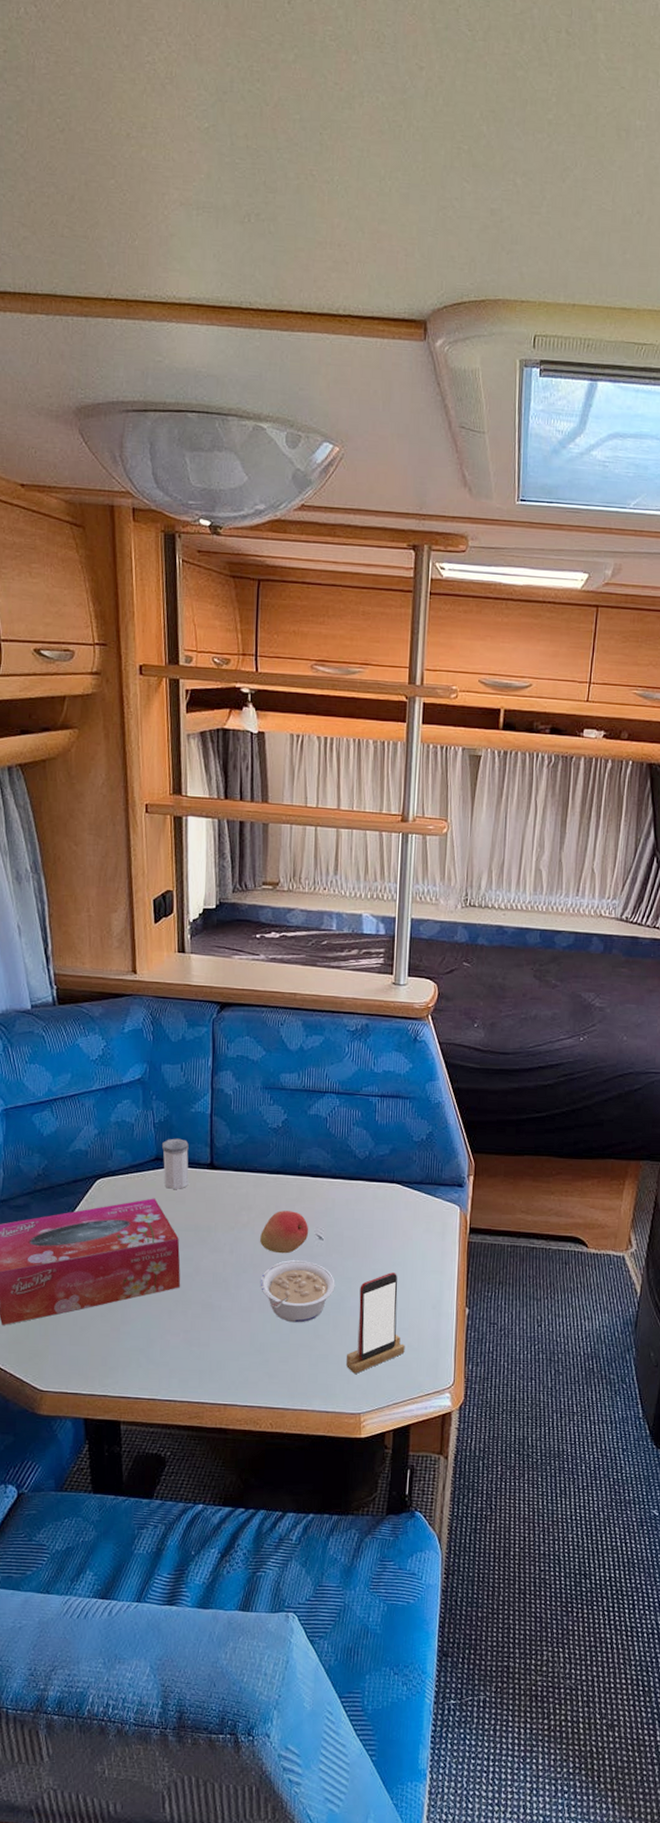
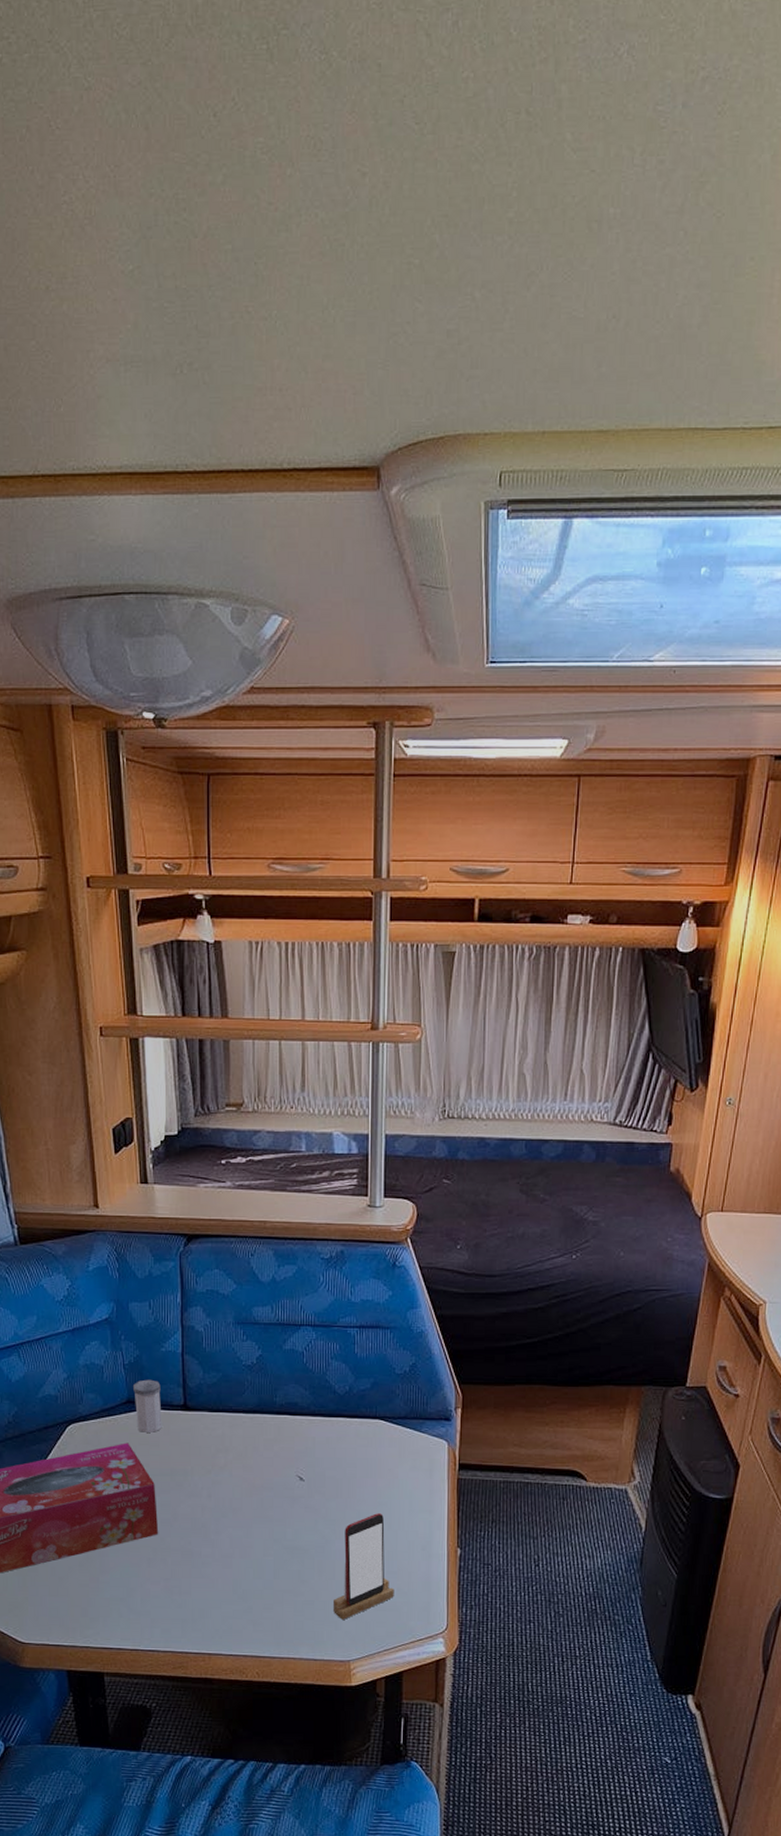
fruit: present [260,1211,309,1254] -> none [239,1452,289,1497]
legume: present [260,1260,335,1323] -> none [240,1503,319,1568]

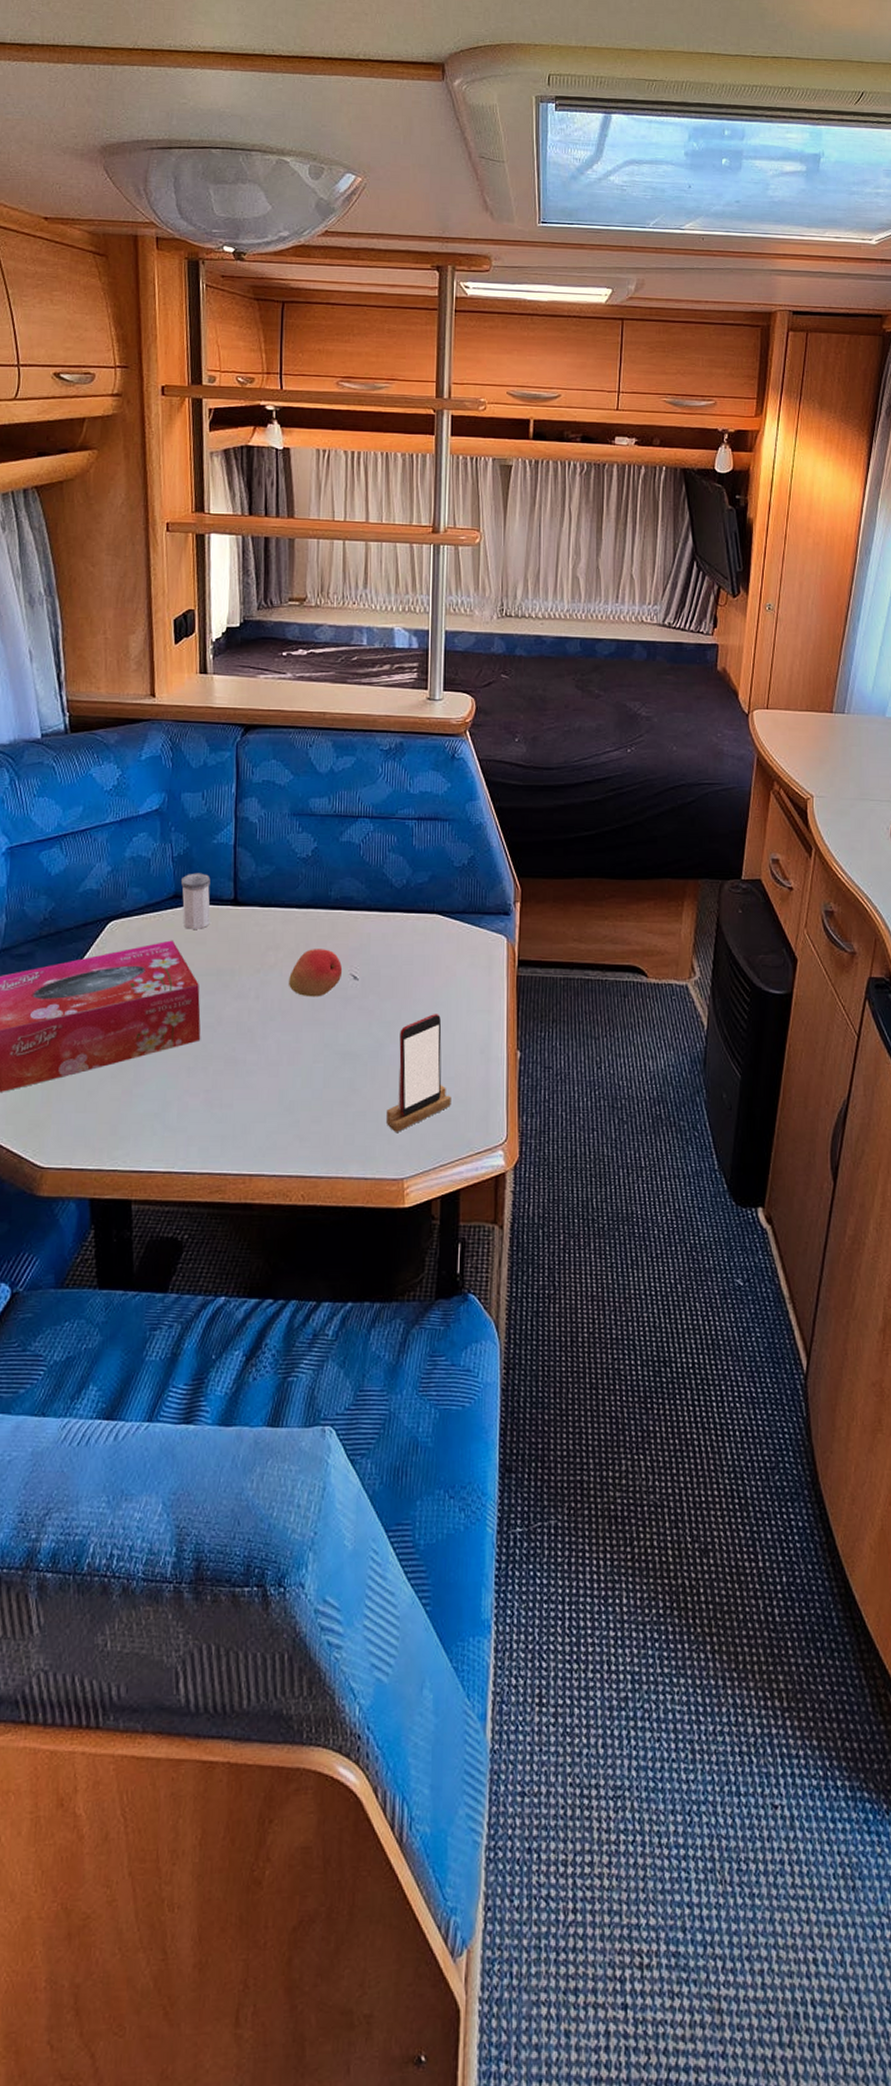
fruit: none [239,1452,289,1497] -> present [289,949,343,997]

